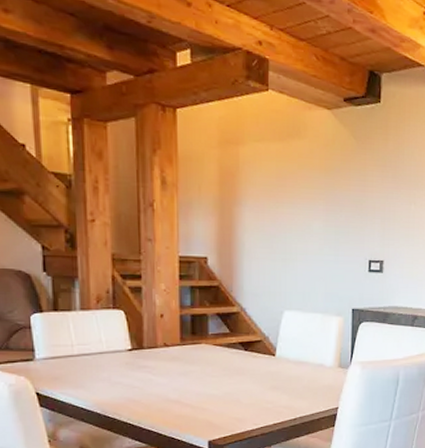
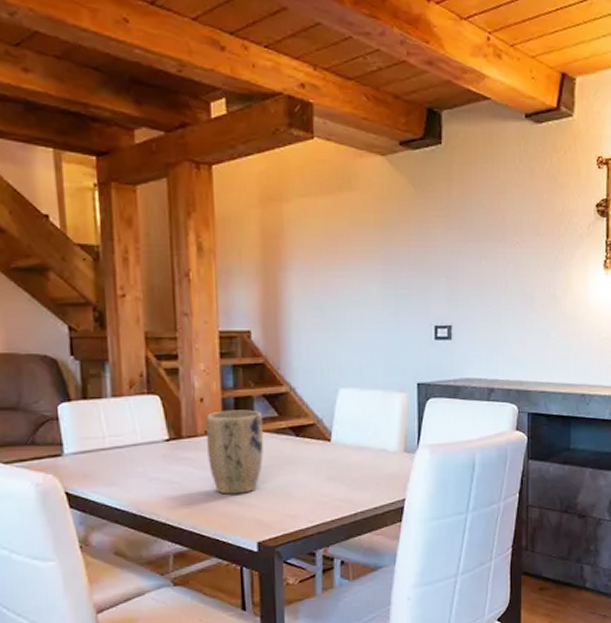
plant pot: none [165,326,217,400] -> present [206,409,264,496]

